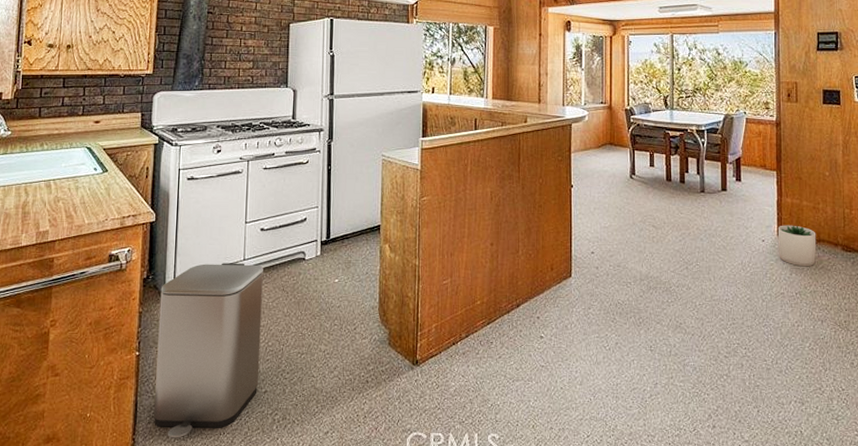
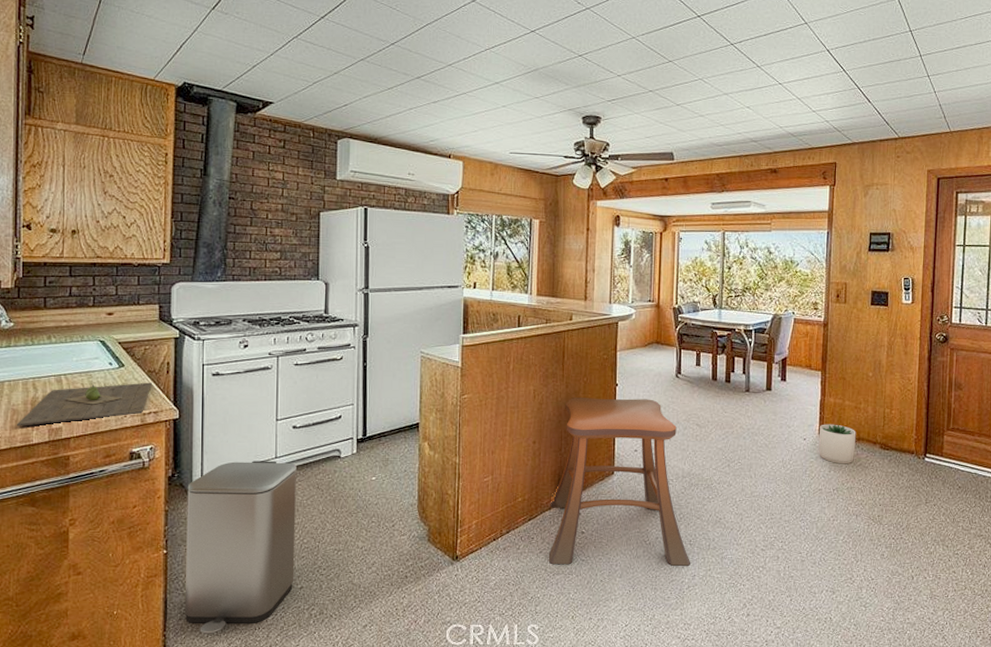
cutting board: none [7,186,132,229] -> present [16,382,152,426]
stool: none [508,199,653,373] -> present [549,397,691,566]

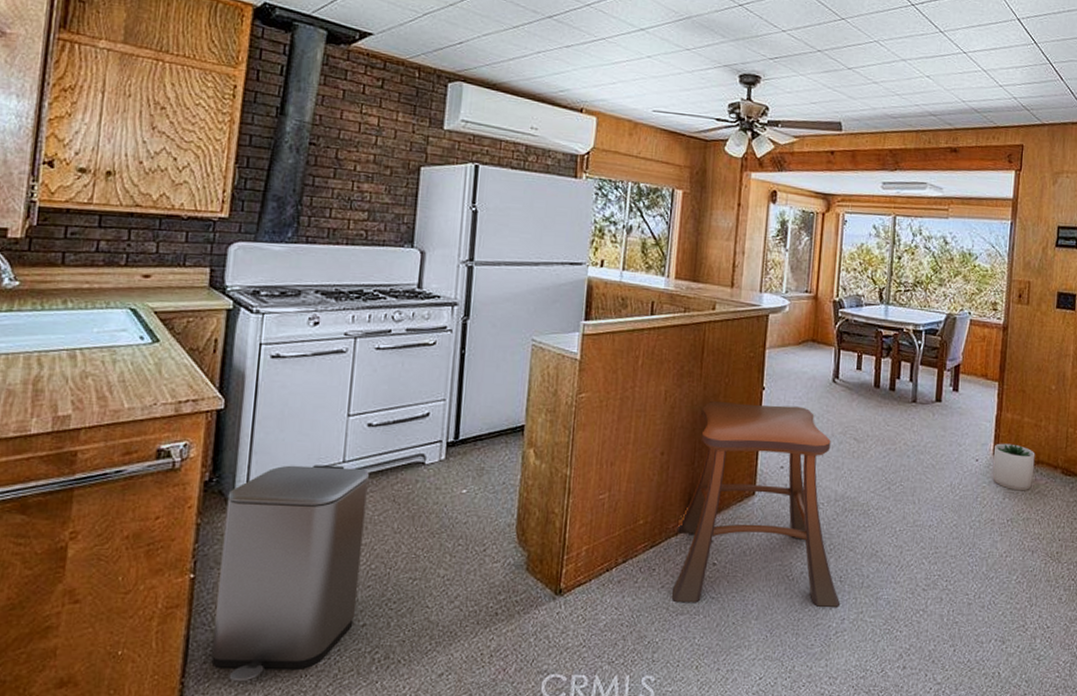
cutting board: present [16,382,152,426] -> none [10,362,193,412]

